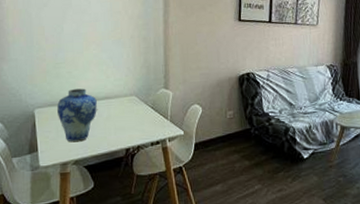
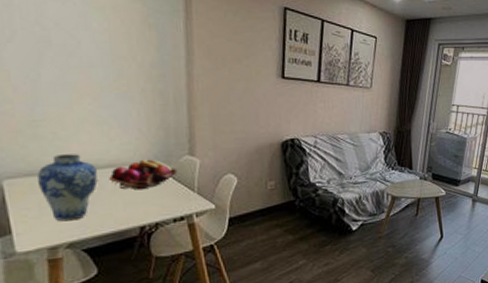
fruit basket: none [105,92,156,118] -> present [109,159,178,190]

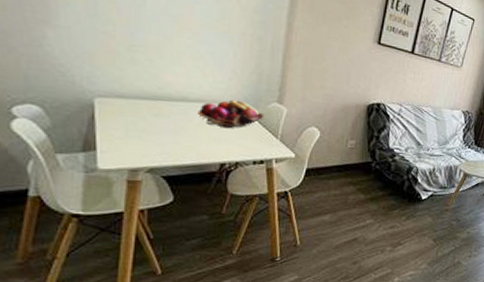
vase: present [37,154,98,222] -> none [129,81,187,147]

